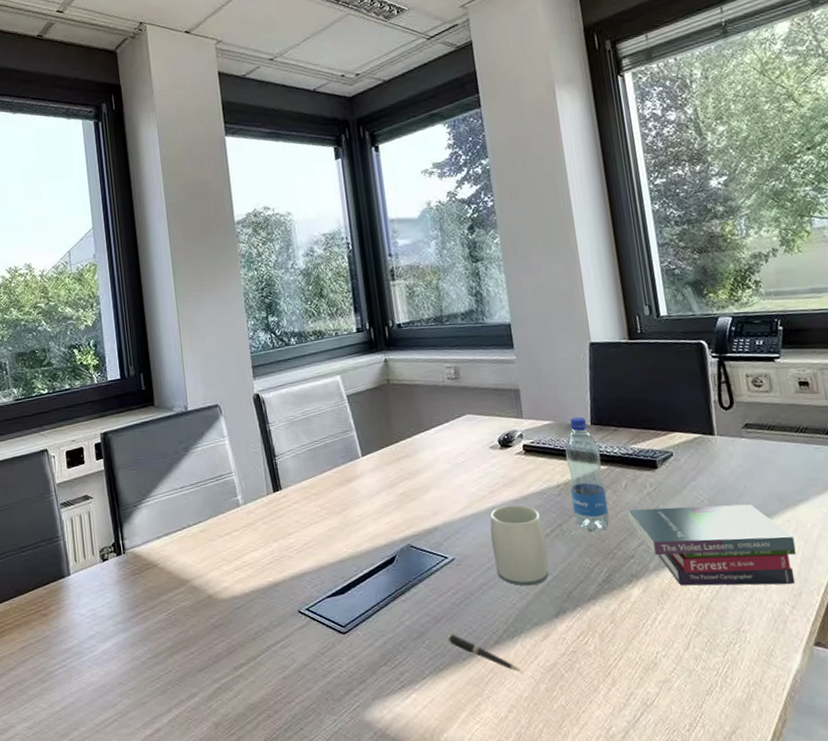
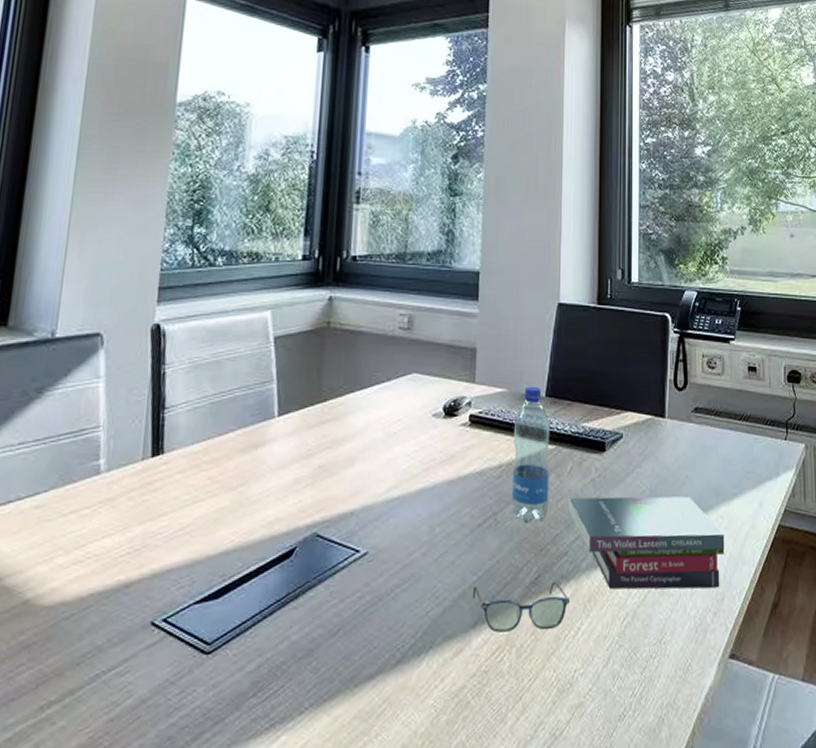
pen: present [447,633,523,673] -> none [340,650,423,702]
mug: present [490,504,549,586] -> none [414,487,477,589]
glasses: none [551,579,643,621] -> present [472,581,569,633]

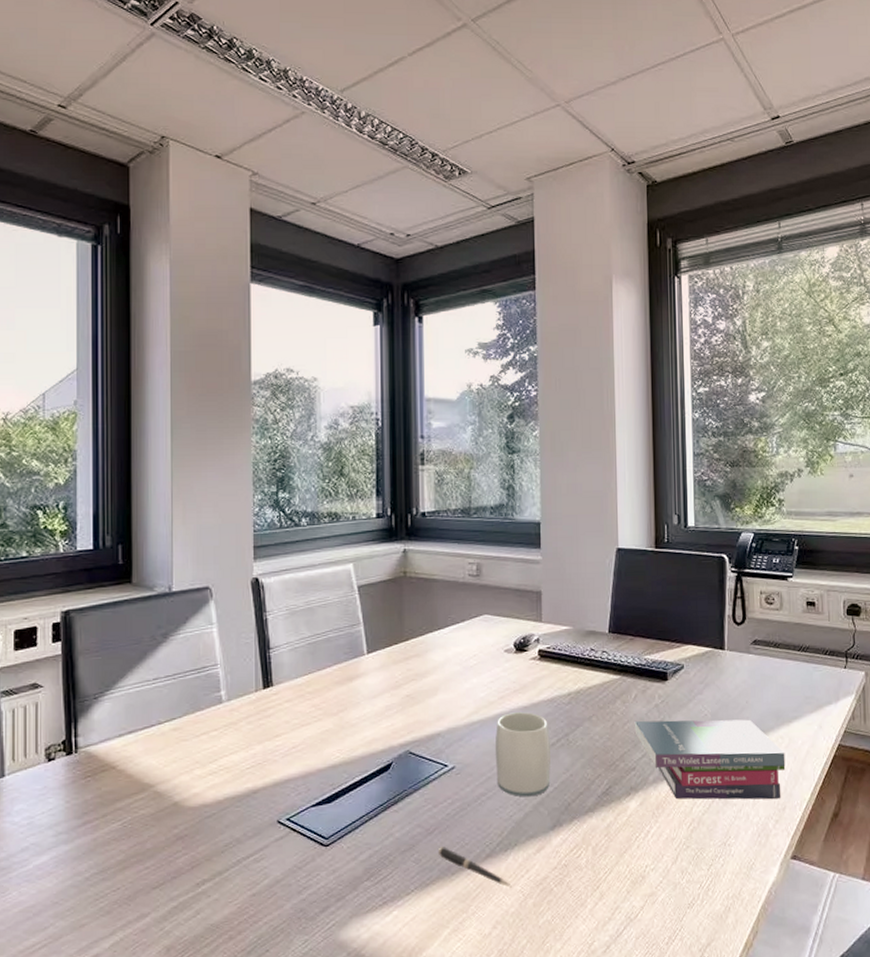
pen: none [340,650,423,702] -> present [437,845,512,888]
mug: none [414,487,477,589] -> present [494,712,551,797]
glasses: present [472,581,569,633] -> none [550,792,639,834]
bottle: present [511,386,551,524] -> none [580,624,616,744]

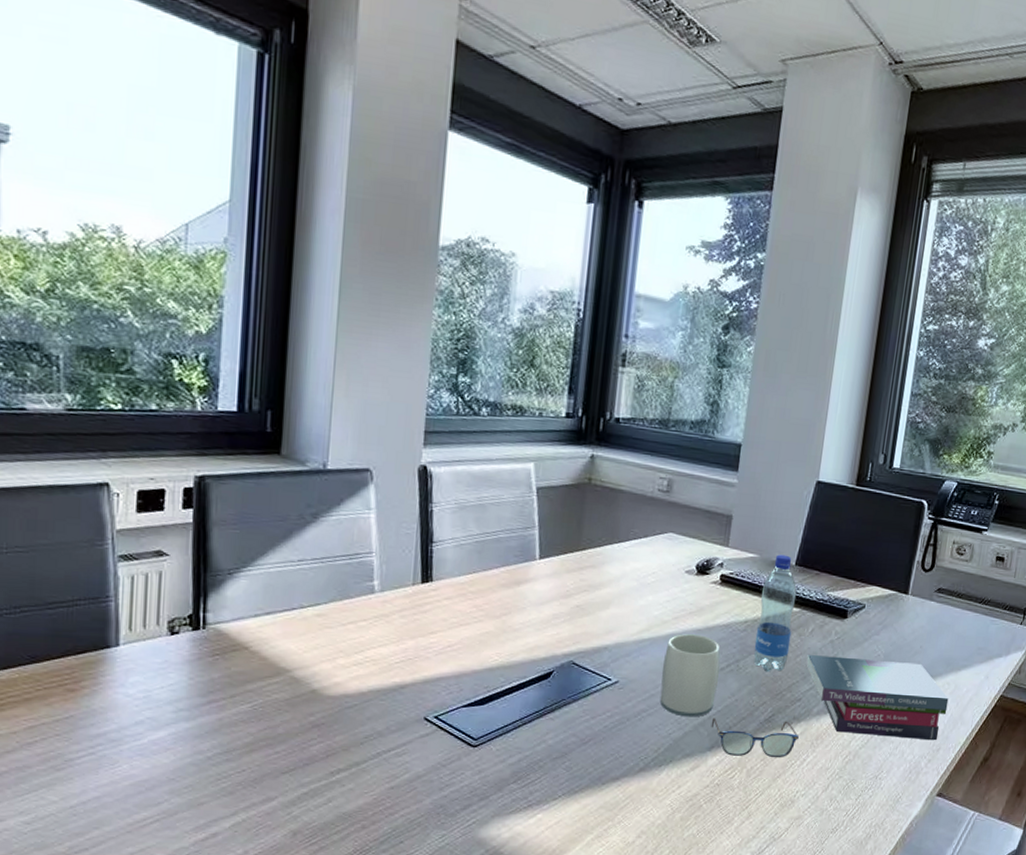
pen: present [437,845,512,888] -> none [590,756,662,801]
glasses: none [550,792,639,834] -> present [711,718,799,758]
bottle: none [580,624,616,744] -> present [753,554,797,672]

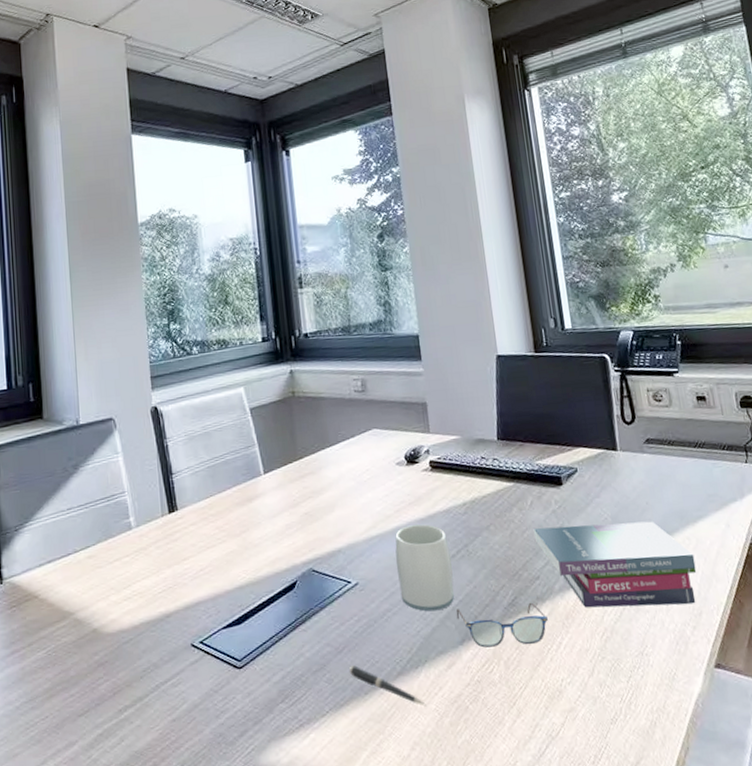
pen: none [590,756,662,801] -> present [349,664,426,707]
bottle: present [753,554,797,672] -> none [471,431,515,553]

